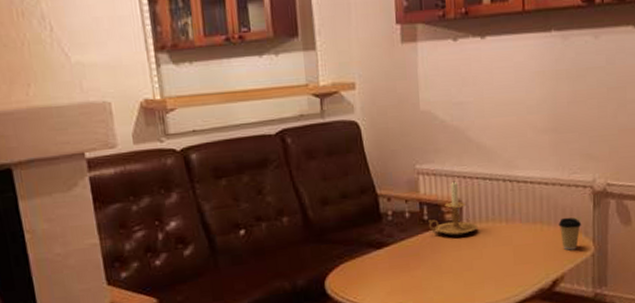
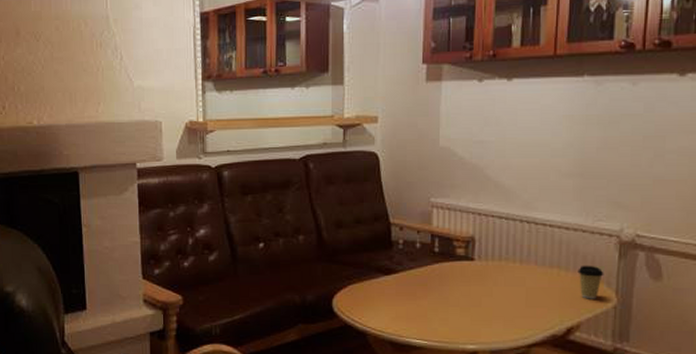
candle holder: present [428,181,478,236] -> none [439,217,490,271]

